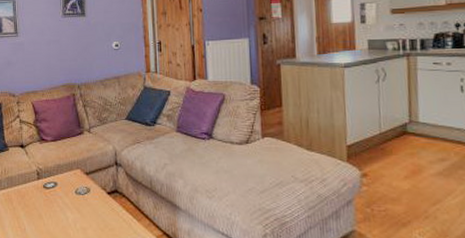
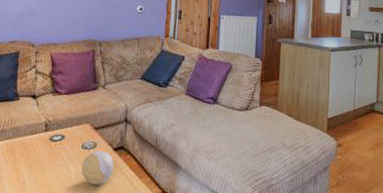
decorative ball: none [78,195,111,229] -> present [81,150,114,185]

